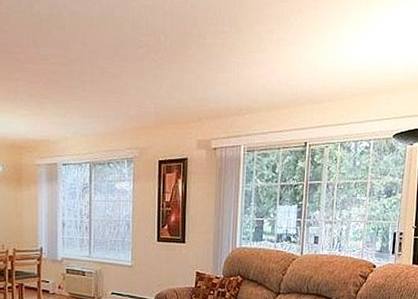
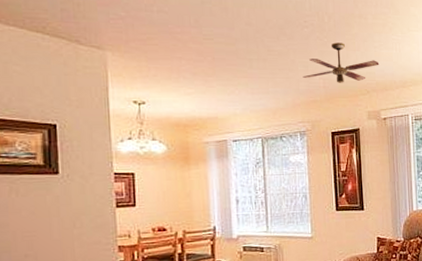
ceiling fan: none [134,64,215,109] -> present [303,42,380,83]

